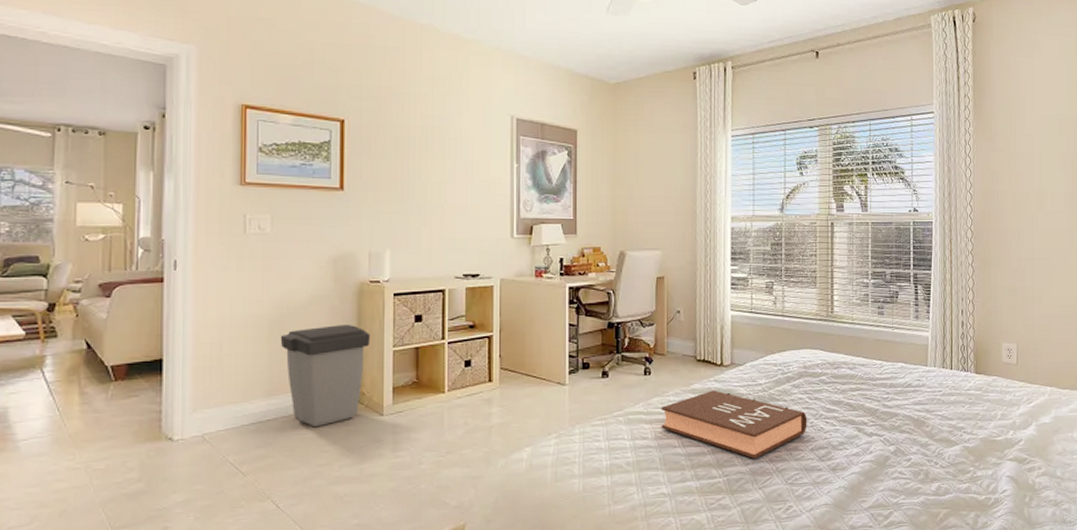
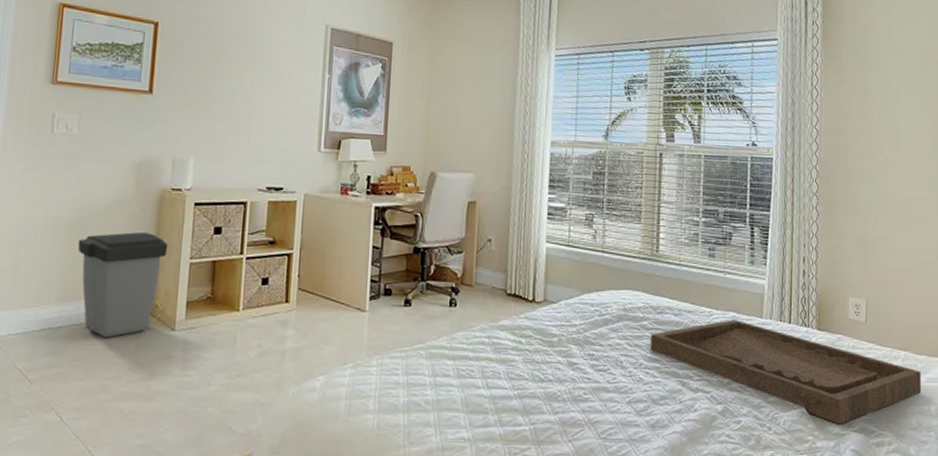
book: present [661,390,807,459] -> none [464,328,625,407]
tray: none [829,369,1065,455] -> present [650,320,921,425]

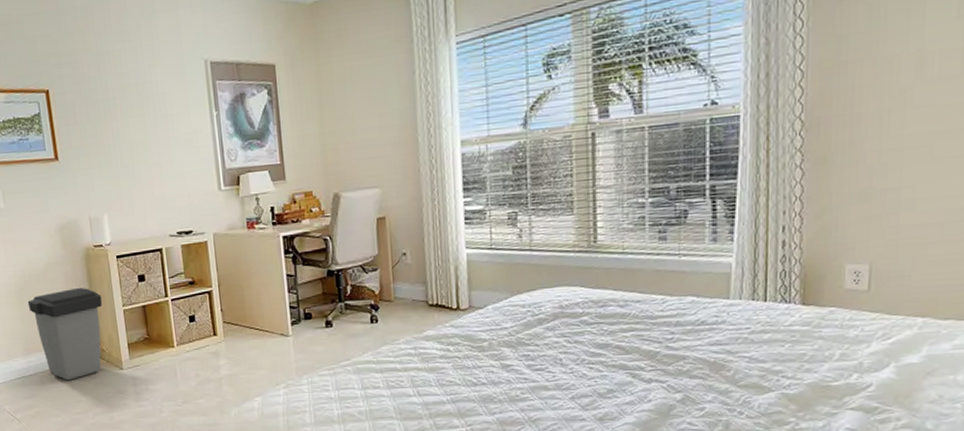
tray: present [650,320,921,425] -> none [593,304,945,404]

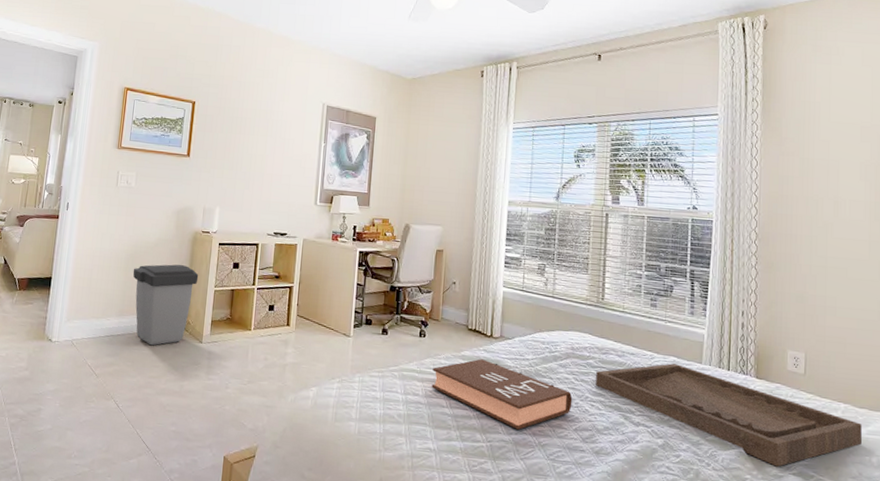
book: none [392,336,566,408] -> present [431,359,573,430]
tray: none [593,304,945,404] -> present [596,363,862,467]

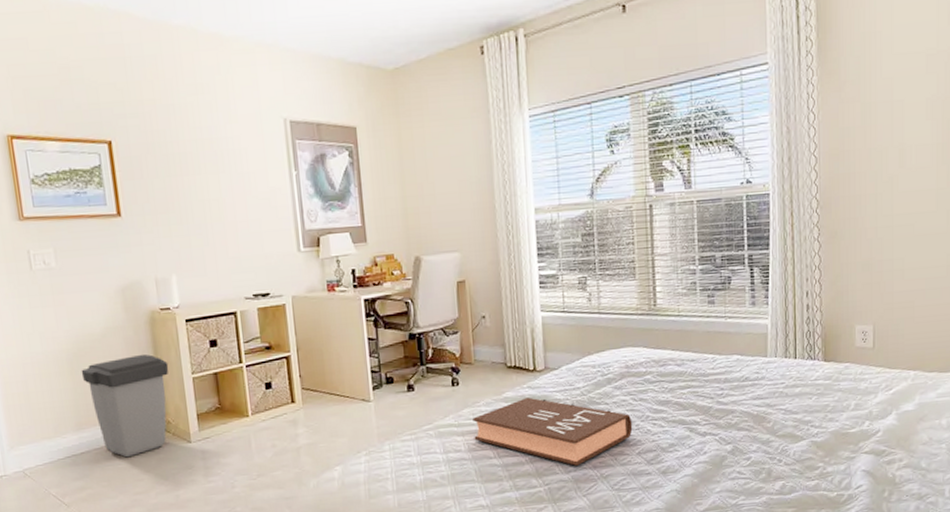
tray: present [596,363,862,467] -> none [655,362,931,449]

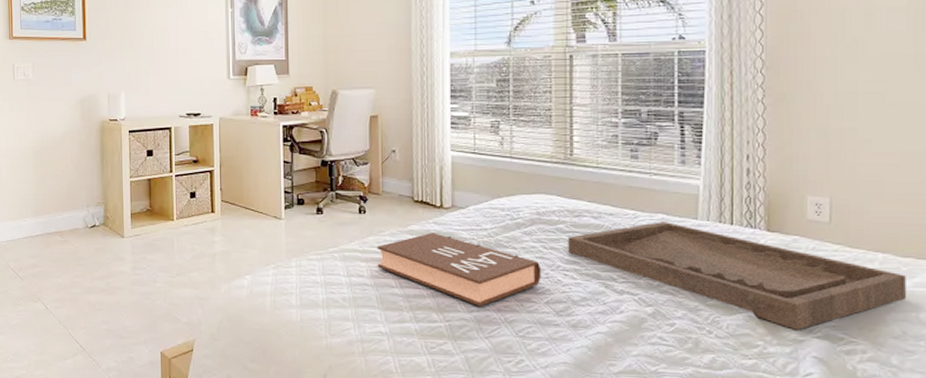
trash can: present [81,354,169,458] -> none [43,156,112,244]
tray: none [655,362,931,449] -> present [568,222,906,330]

